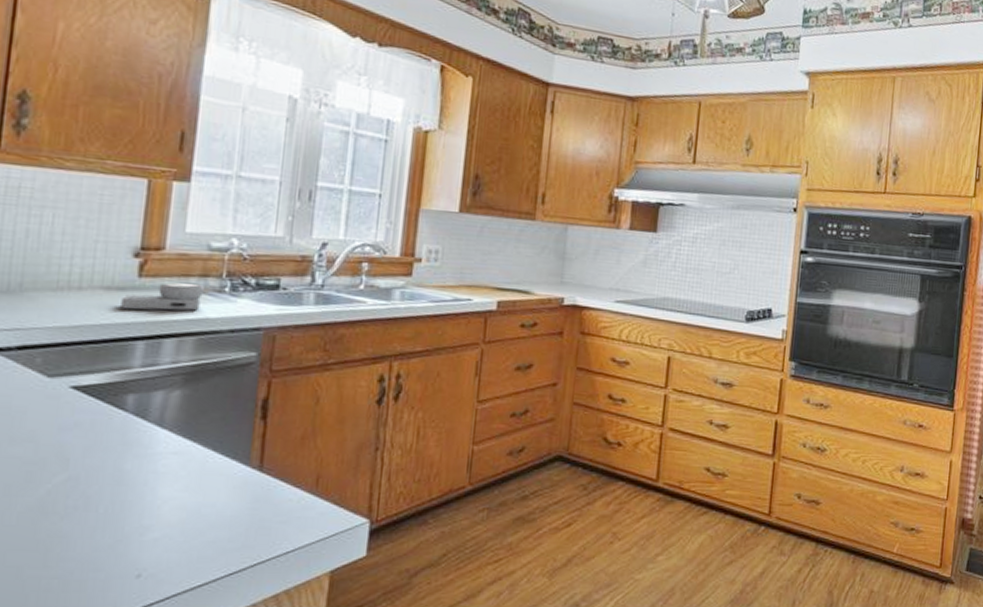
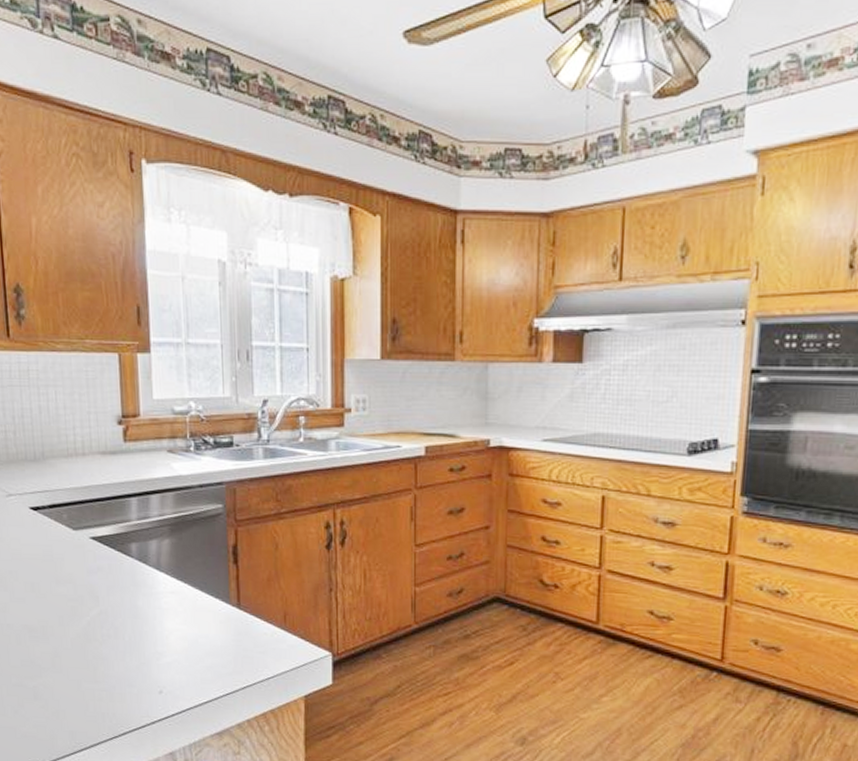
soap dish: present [121,281,204,311] -> none [114,444,174,471]

